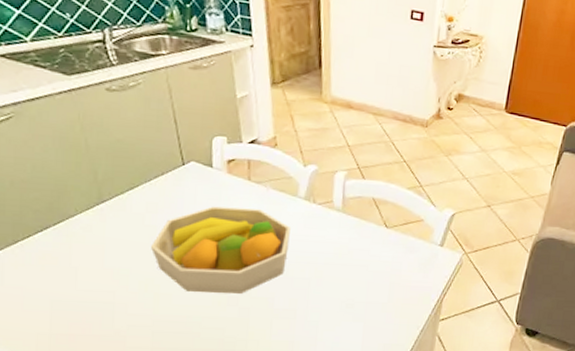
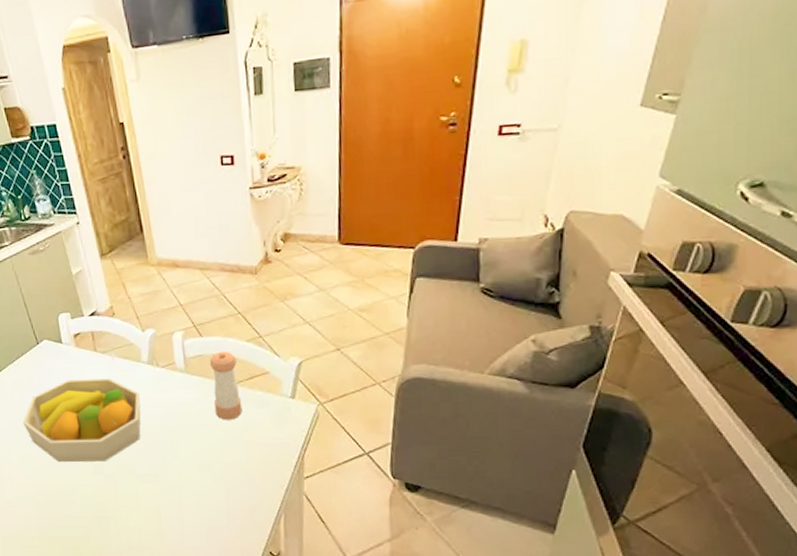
pepper shaker: none [366,195,394,262] -> present [209,351,242,420]

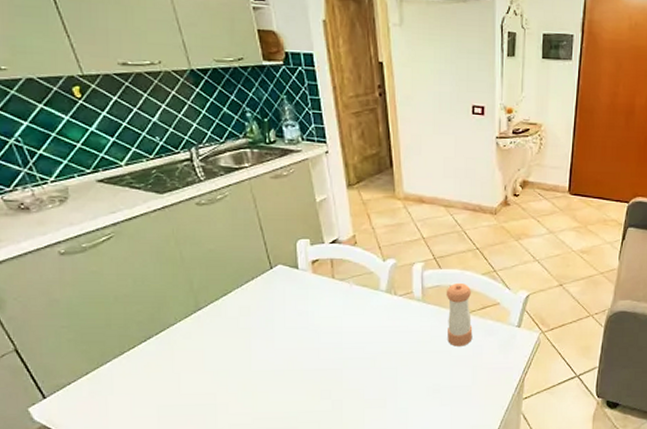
fruit bowl: present [22,378,141,463] -> none [245,305,375,389]

